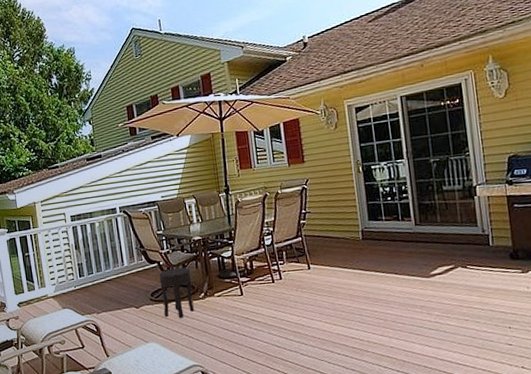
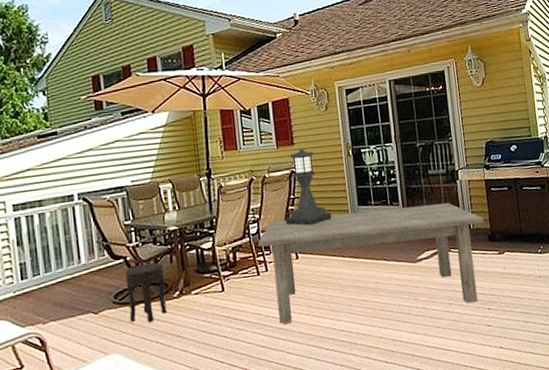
dining table: none [272,219,506,328] -> present [258,203,484,324]
lantern: none [297,166,342,239] -> present [285,148,331,226]

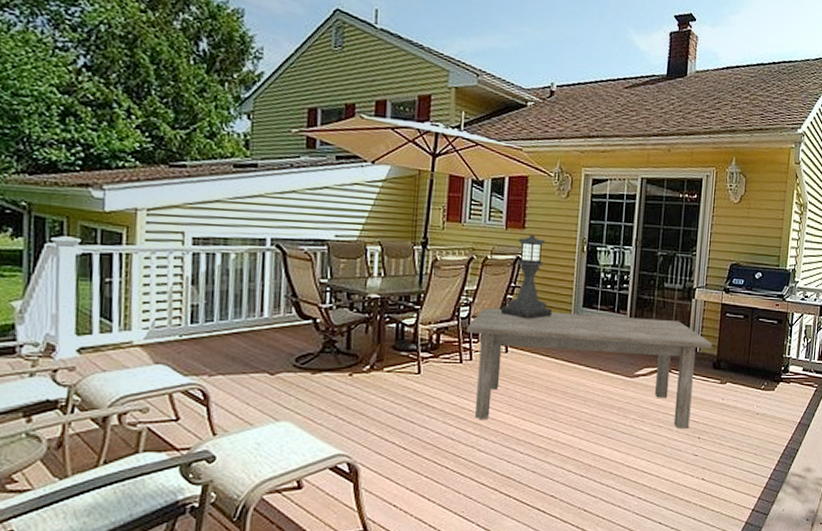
side table: present [125,262,167,323] -> none [309,329,357,395]

